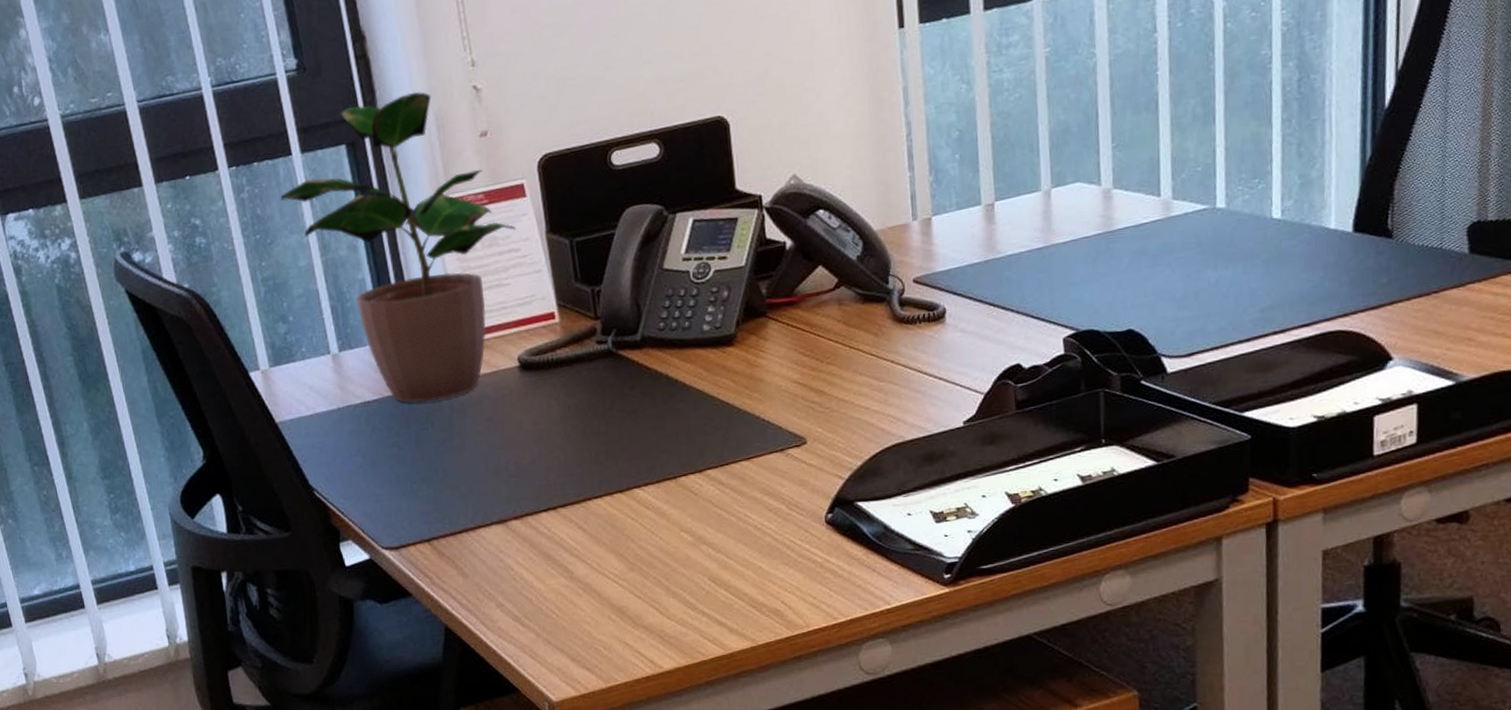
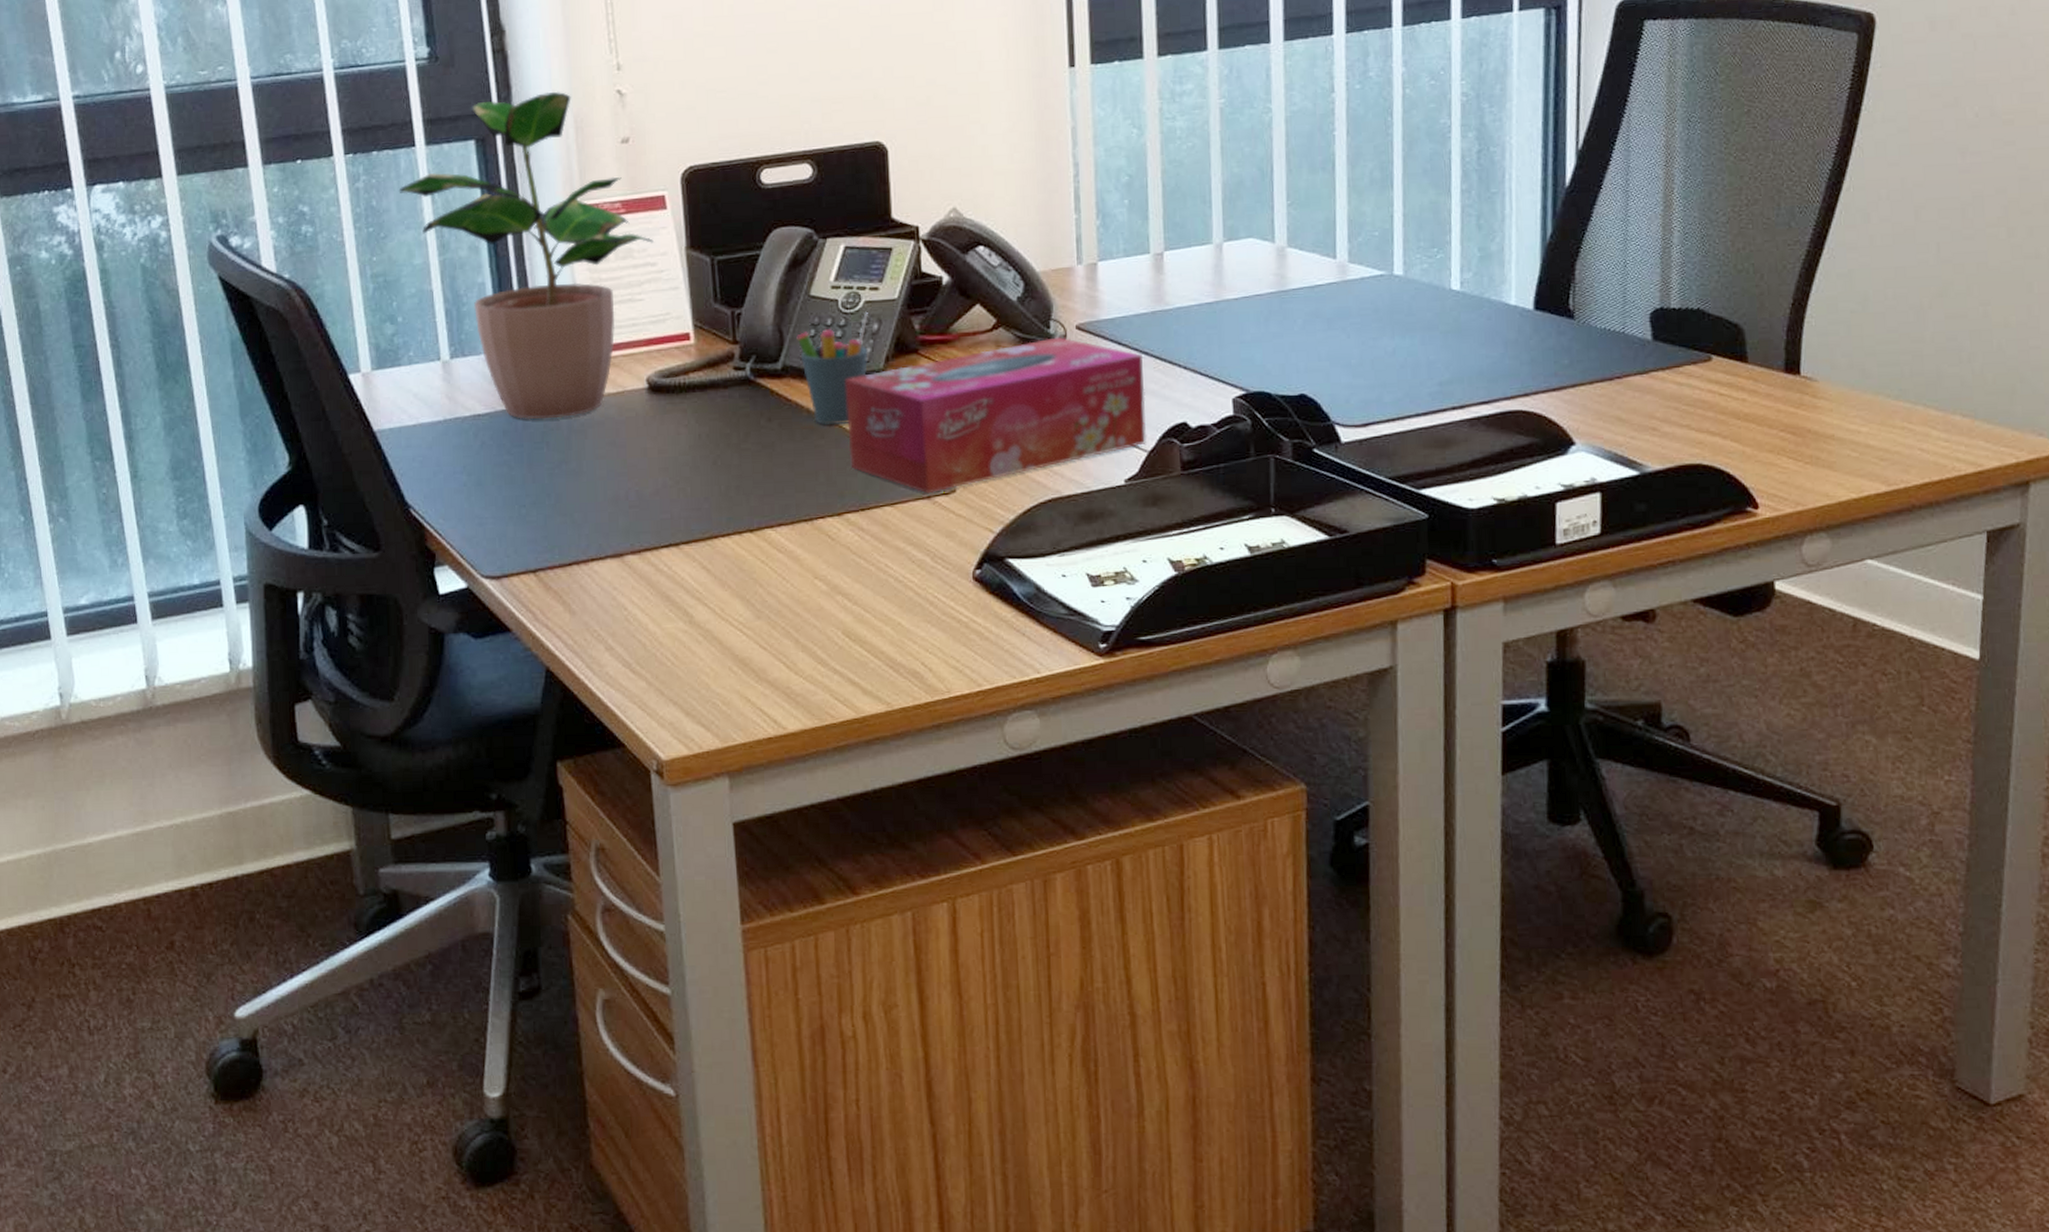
pen holder: none [653,280,720,389] -> present [796,311,868,424]
tissue box: none [699,290,983,447] -> present [844,336,1146,494]

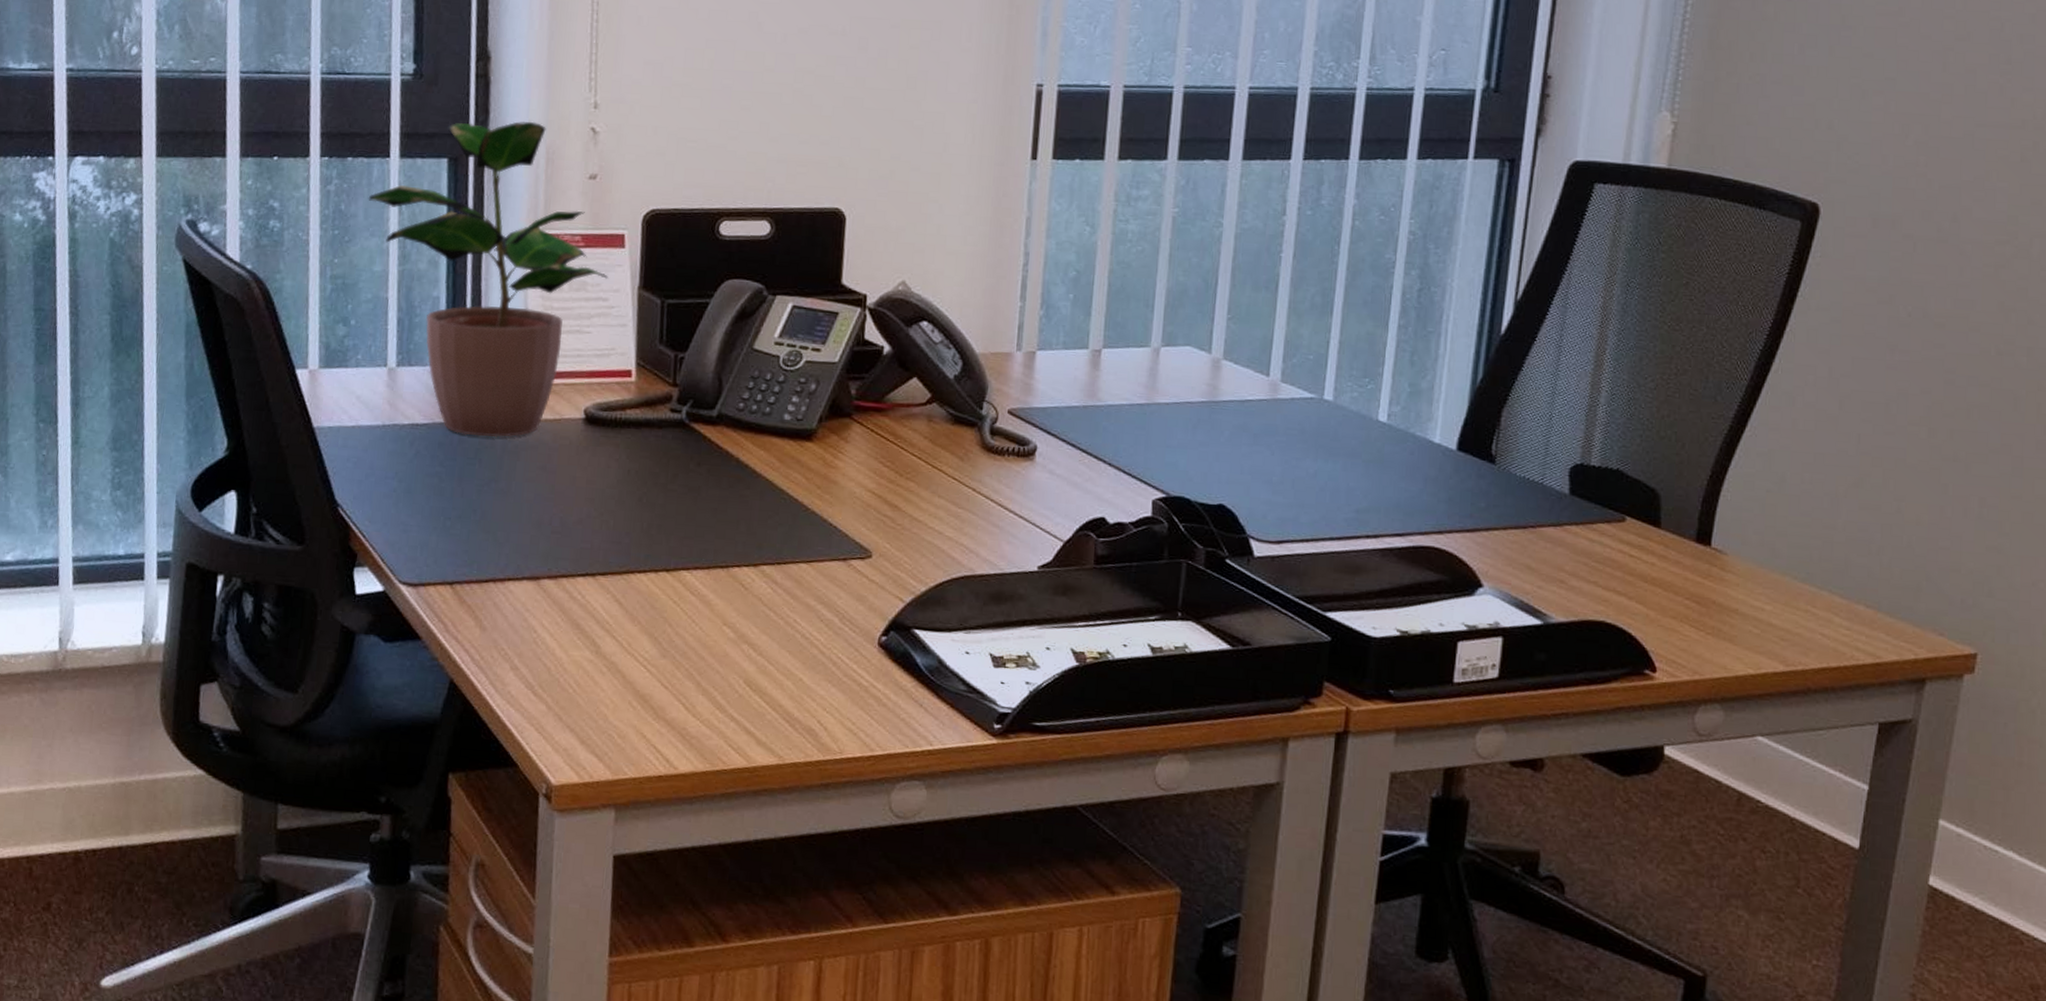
pen holder: present [796,311,868,424] -> none [735,371,807,477]
tissue box: present [844,336,1146,494] -> none [772,418,1069,556]

